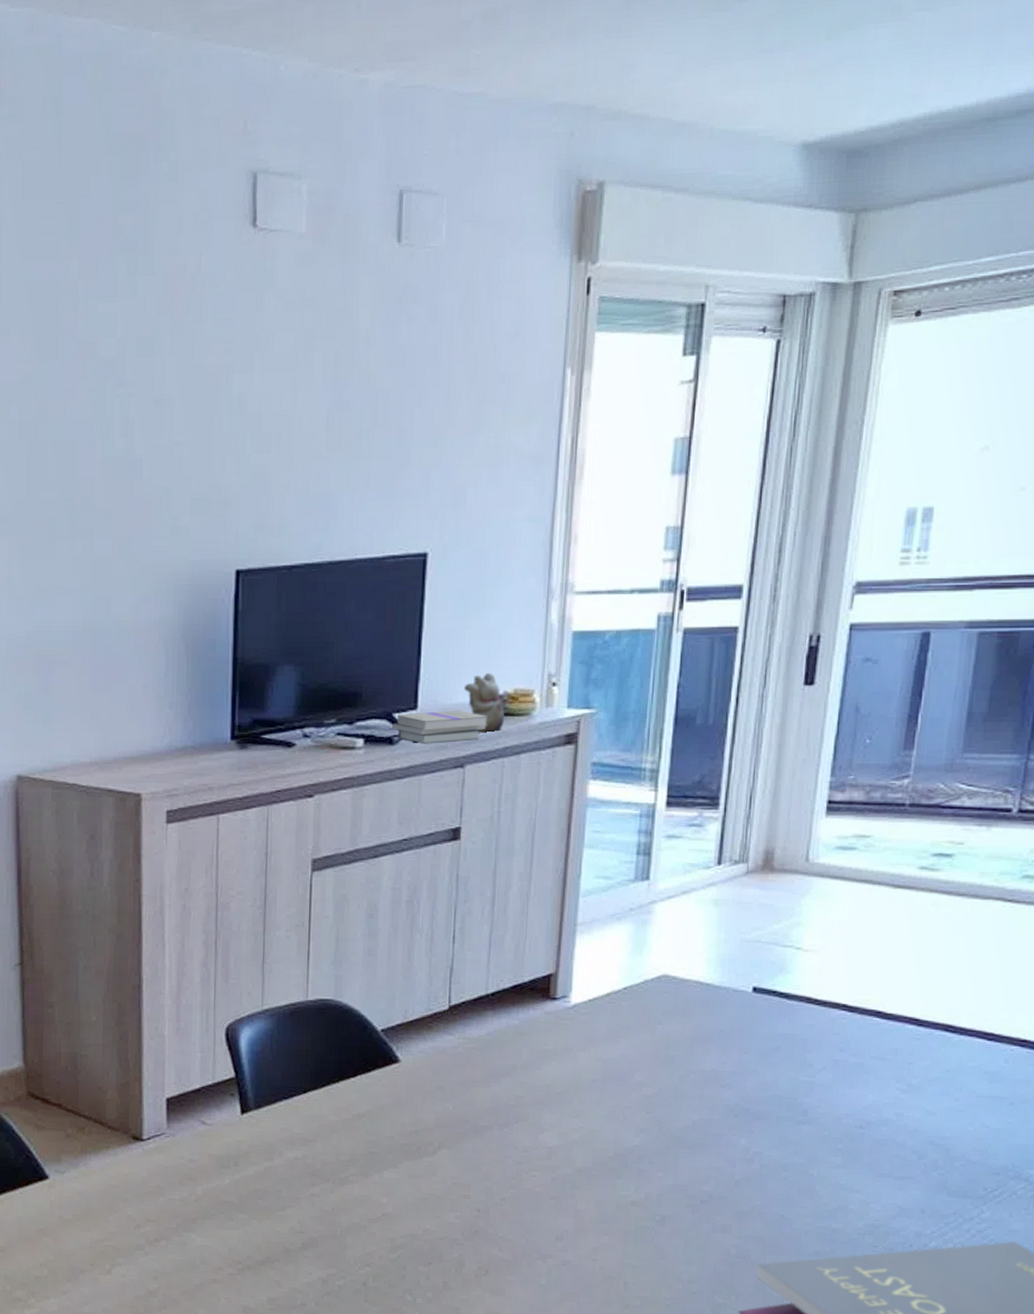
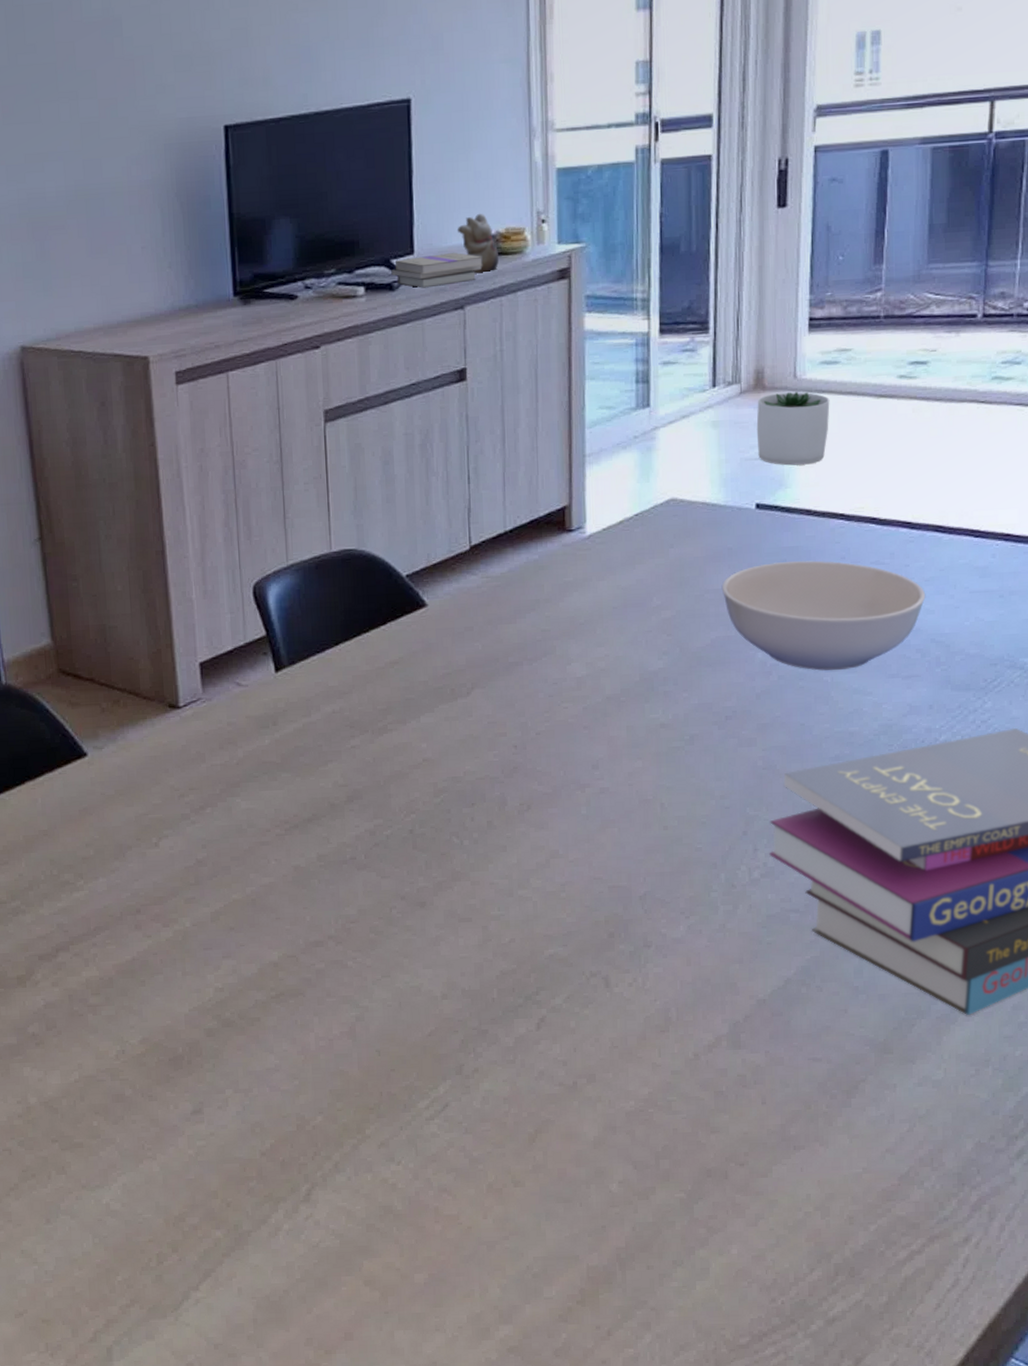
bowl: none [708,1048,929,1164] -> present [721,560,926,671]
planter: none [760,875,843,951] -> present [756,391,830,466]

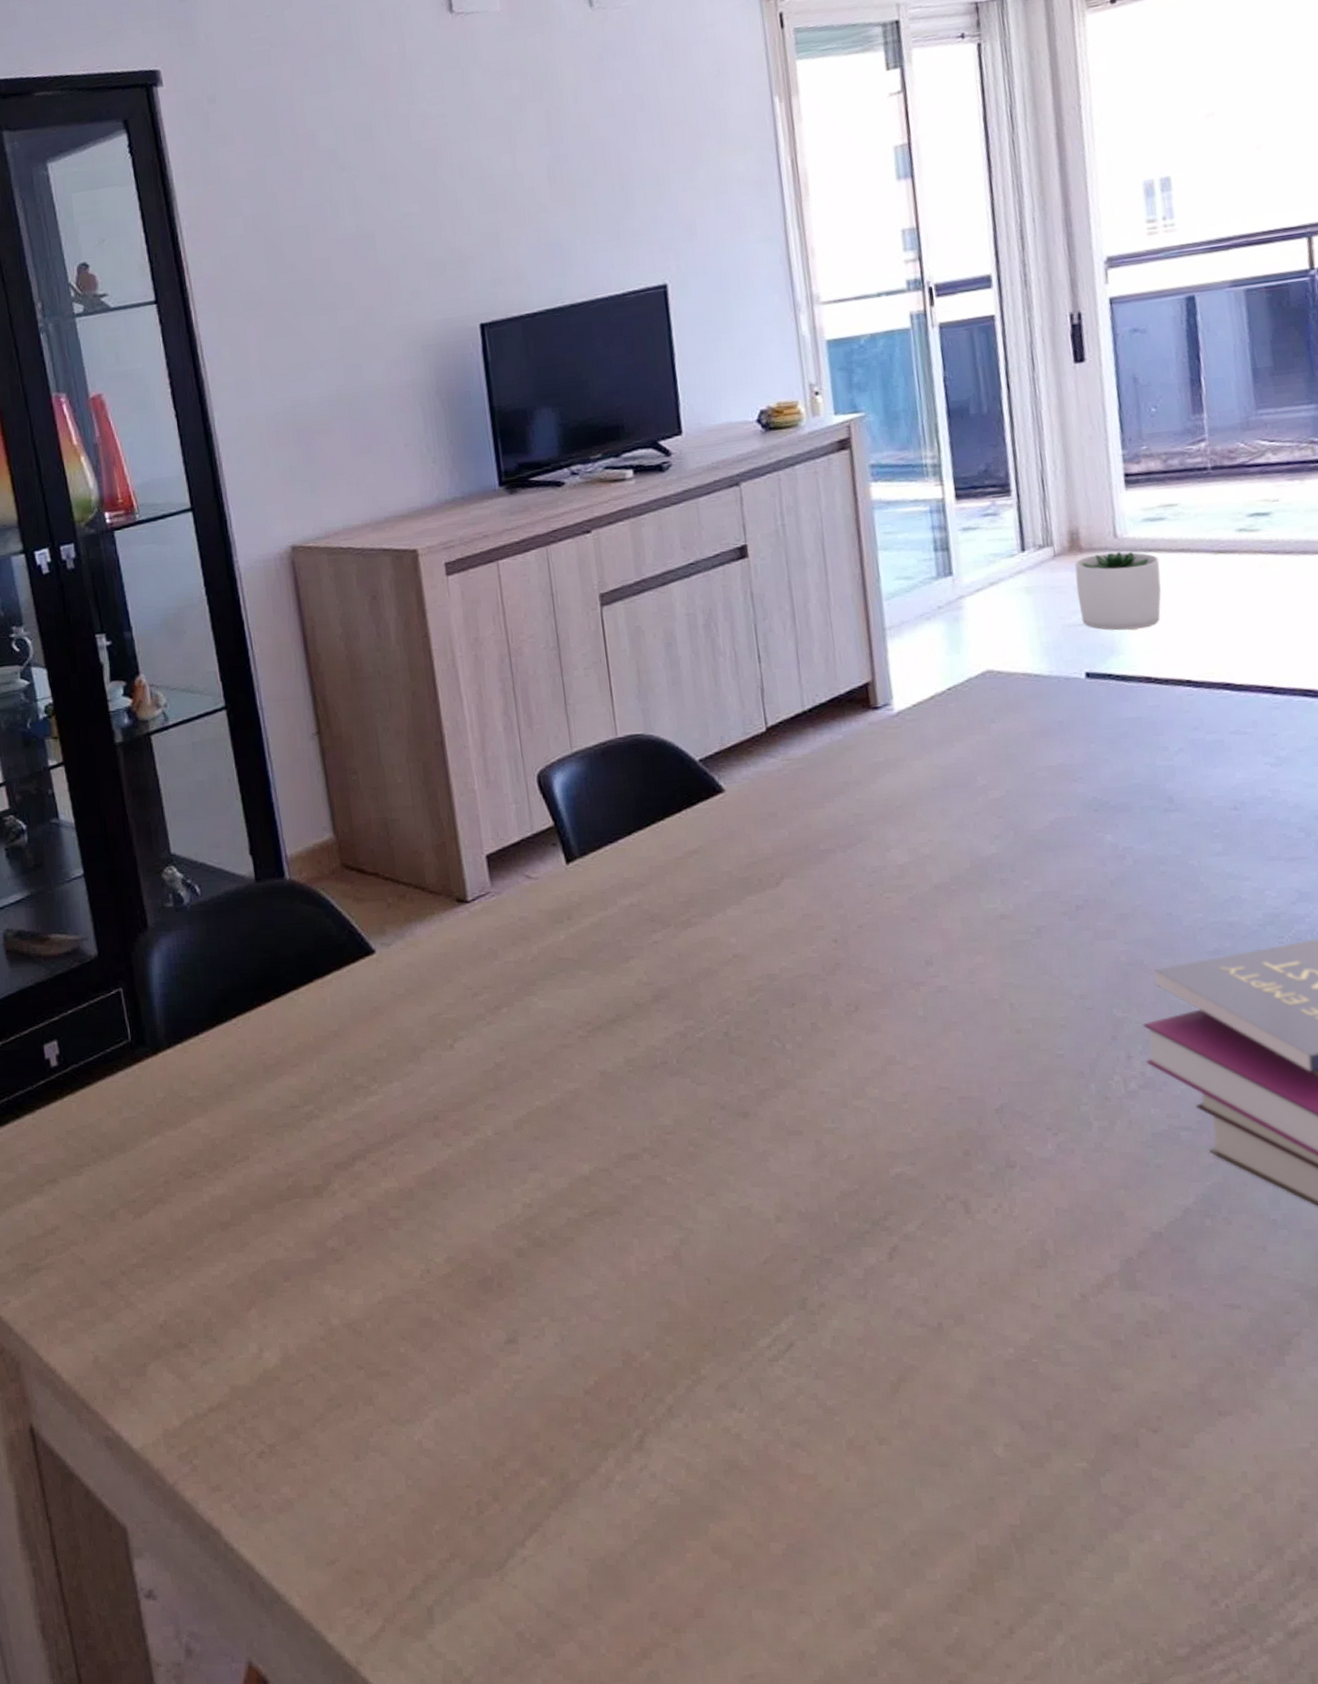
books: present [391,252,483,289] -> none [659,430,756,468]
decorative figurine: present [457,213,499,272] -> none [725,389,773,449]
bowl: present [721,560,926,671] -> none [1055,732,1303,854]

